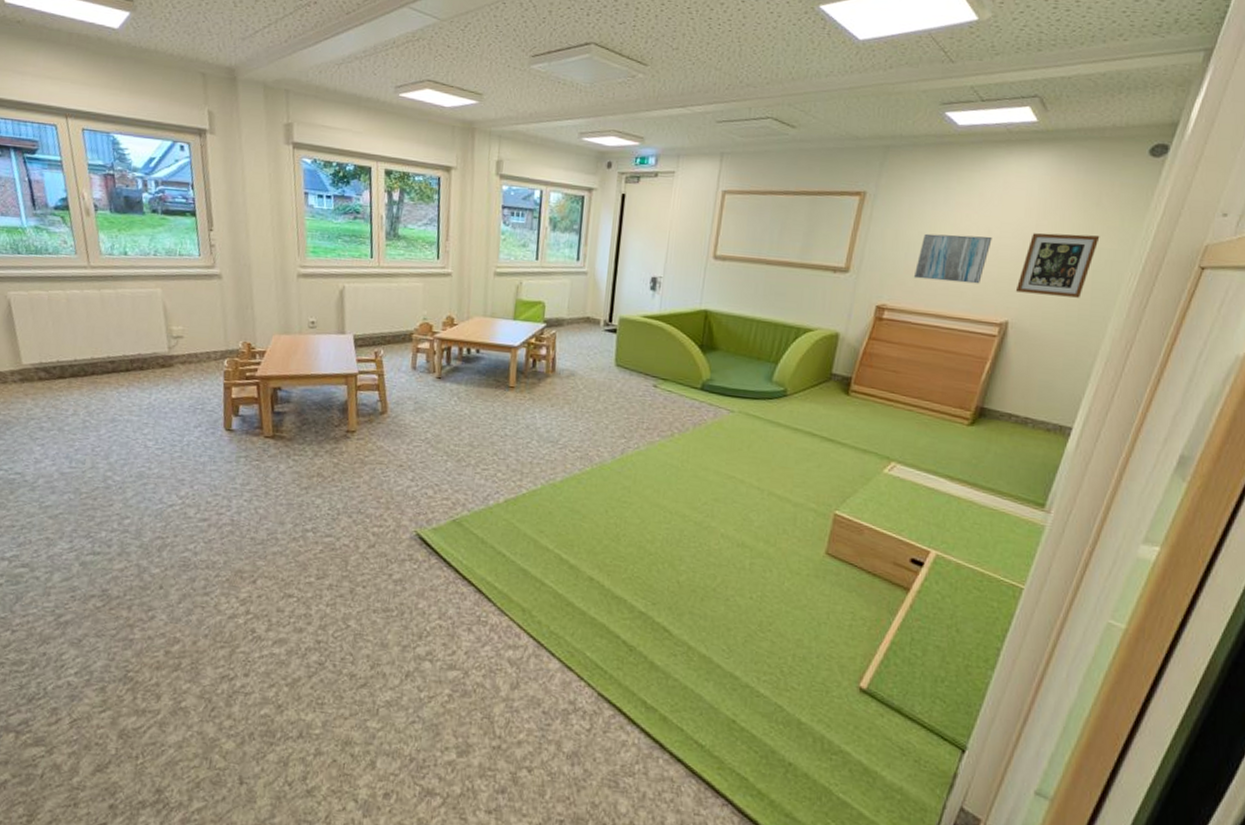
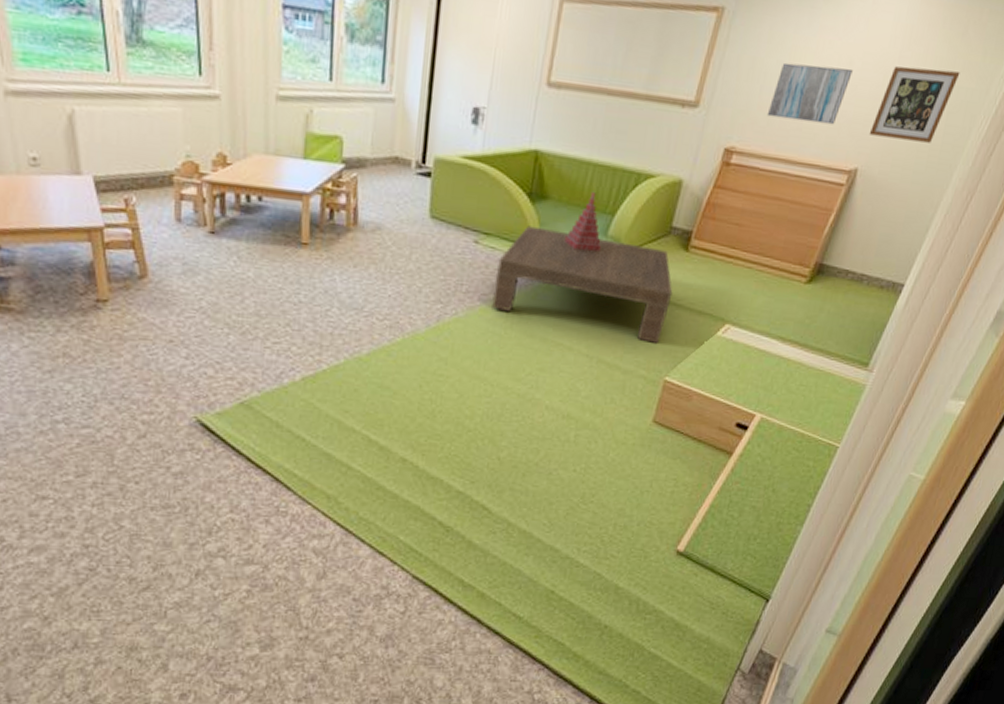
coffee table: none [670,372,837,479] -> present [492,226,673,343]
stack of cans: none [734,343,767,395] -> present [565,191,601,252]

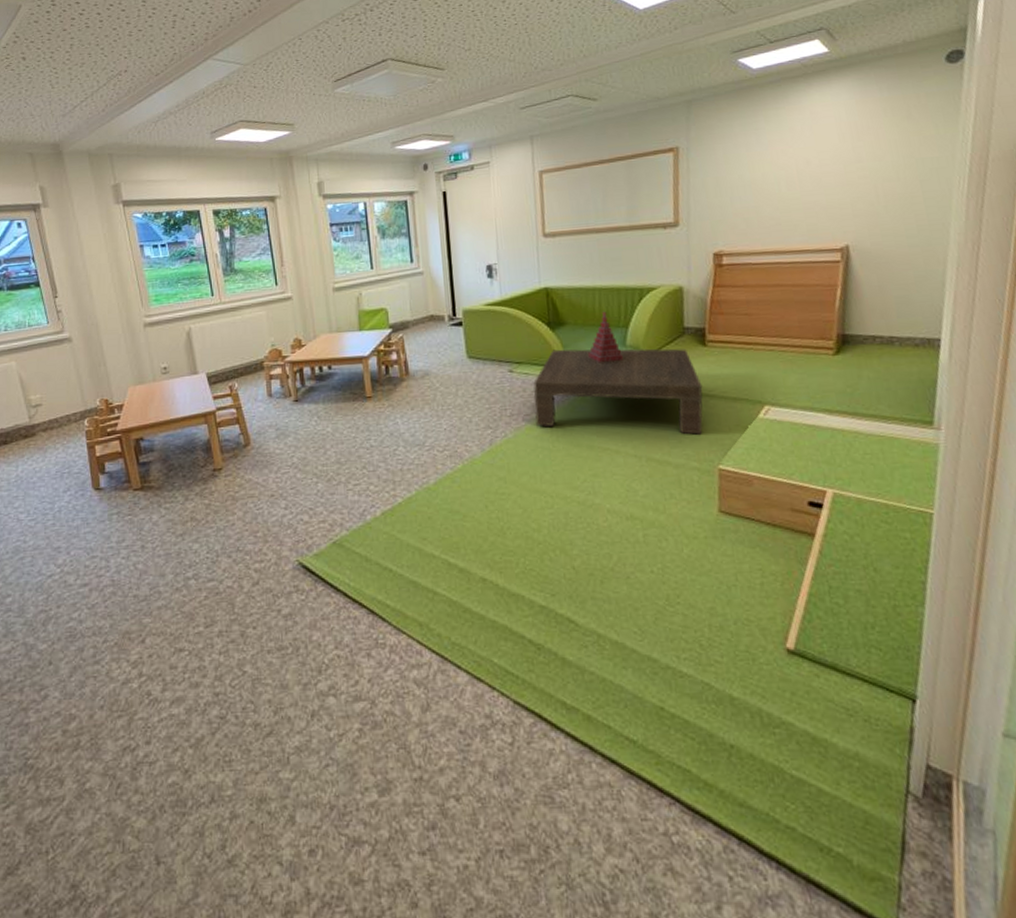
wall art: present [767,62,853,125] -> none [743,166,813,220]
wall art: present [868,66,960,143] -> none [847,147,919,215]

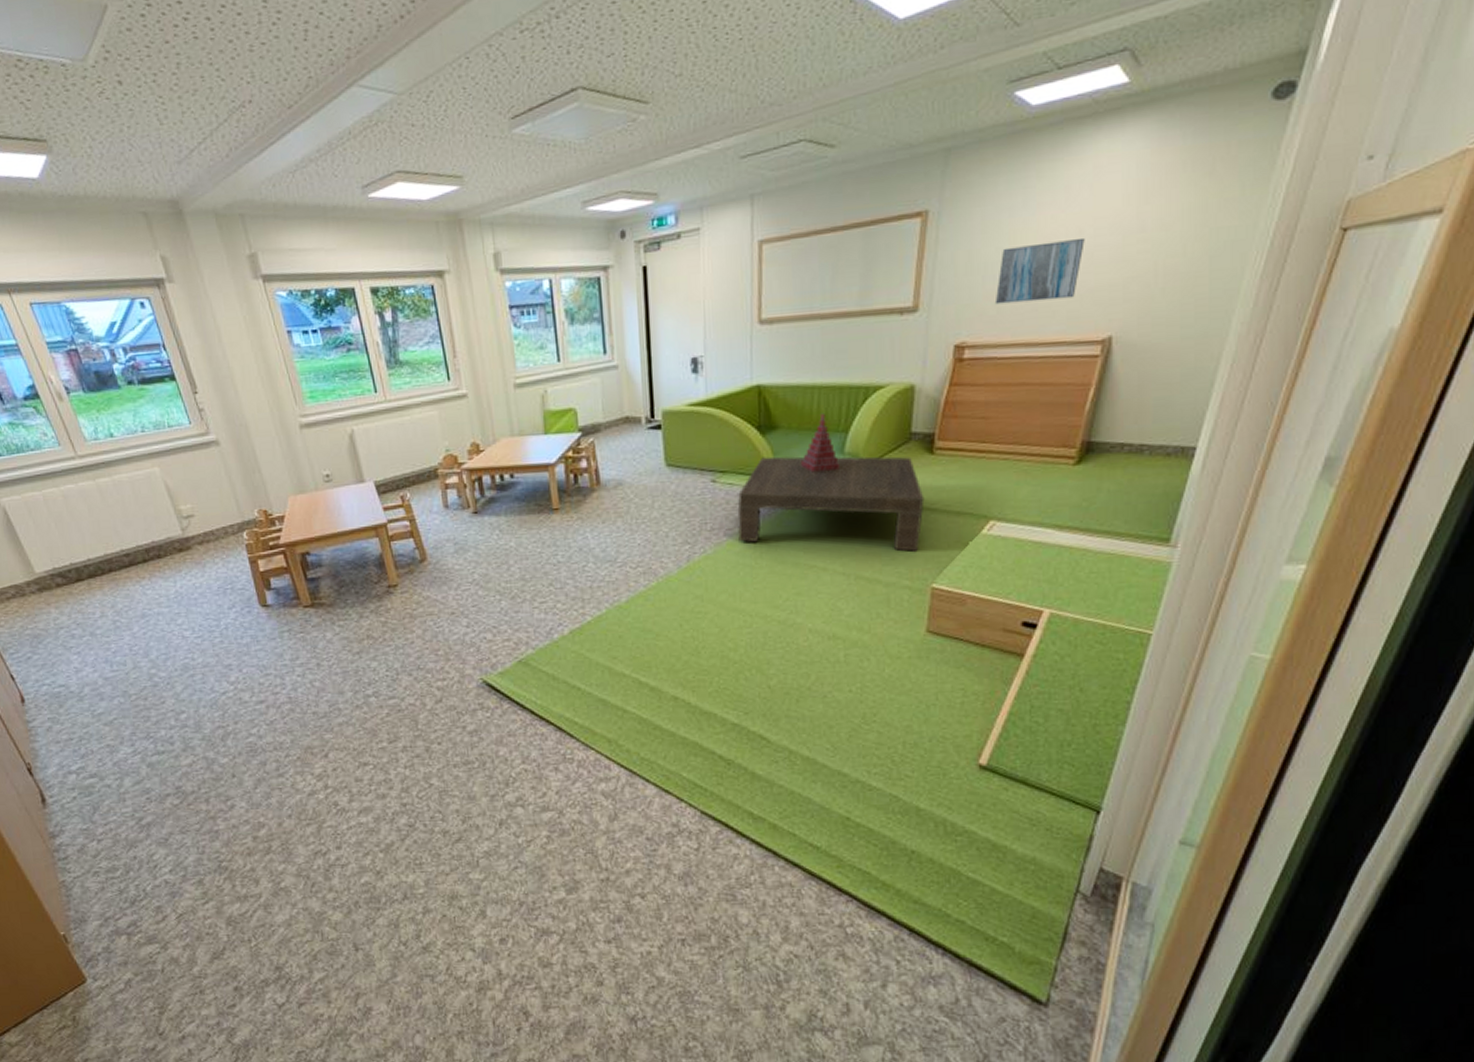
wall art: none [743,166,813,220] -> present [994,237,1085,305]

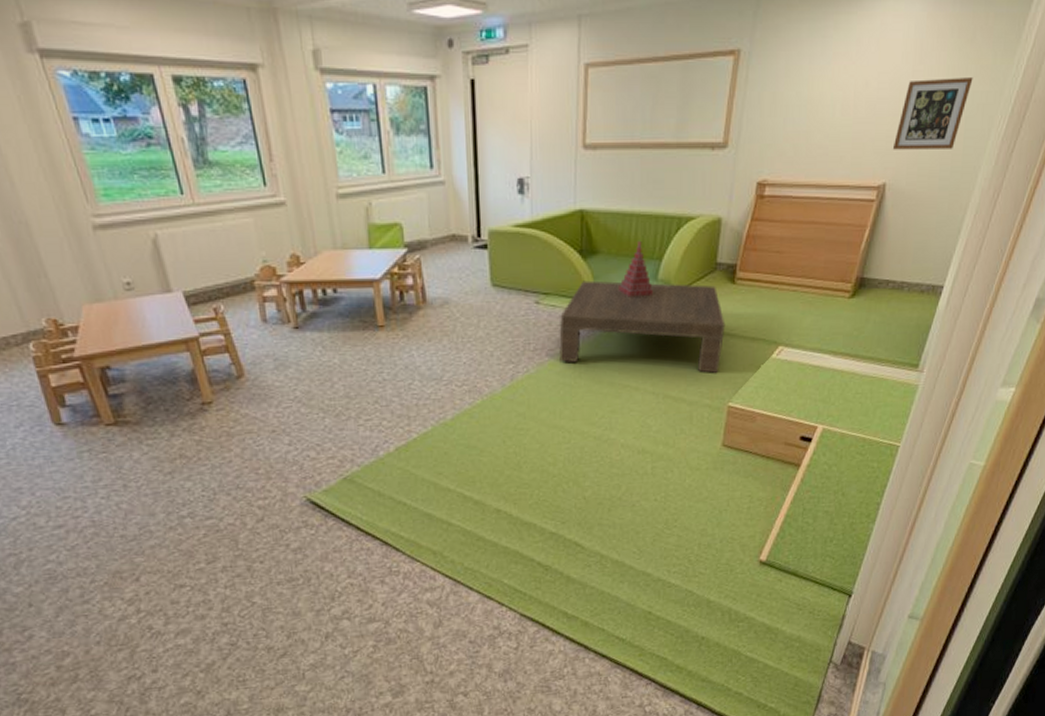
wall art: present [994,237,1085,305] -> none [793,89,870,146]
wall art: none [1117,213,1216,300] -> present [892,78,973,150]

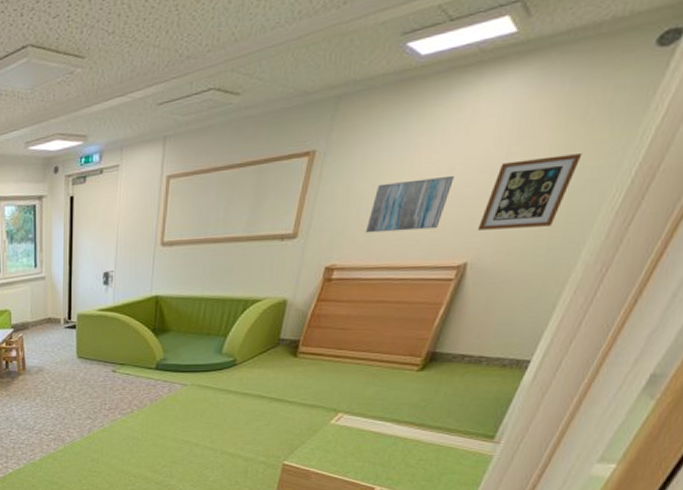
coffee table: present [559,280,726,373] -> none [130,354,285,434]
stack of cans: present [619,240,653,298] -> none [186,320,217,368]
wall art: none [793,89,870,146] -> present [365,175,454,233]

